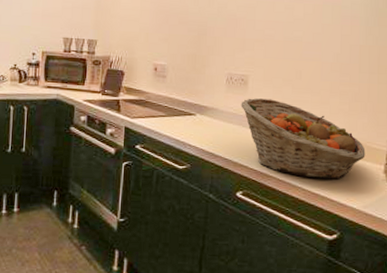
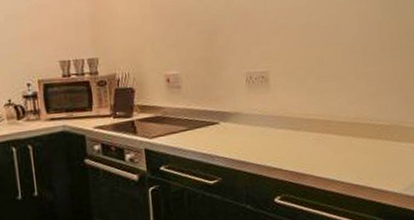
fruit basket: present [241,98,366,180] -> none [265,93,399,170]

